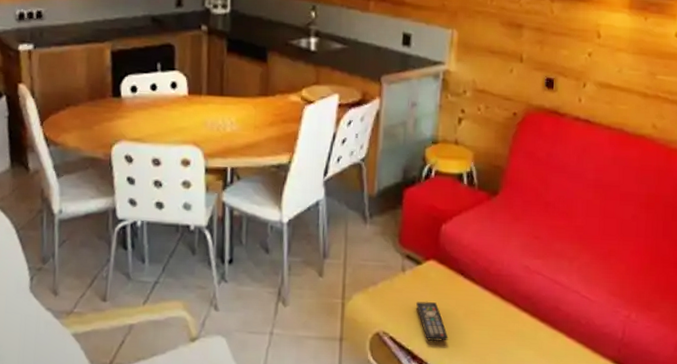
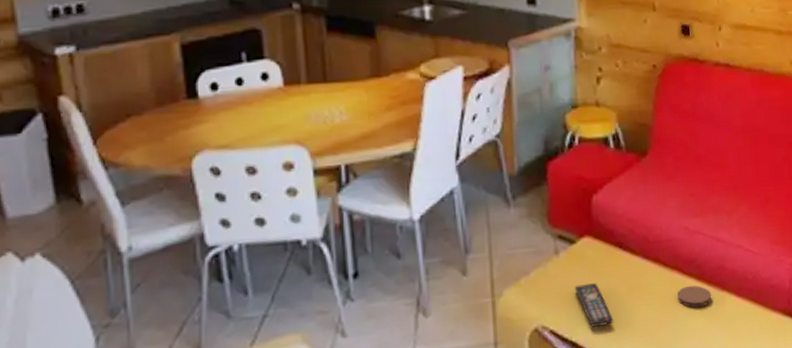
coaster: none [510,319,544,341] -> present [677,285,712,308]

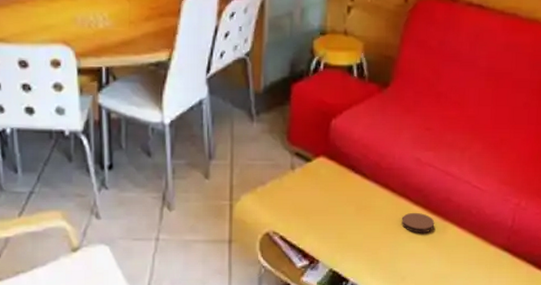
remote control: present [574,283,614,328] -> none [306,199,340,239]

